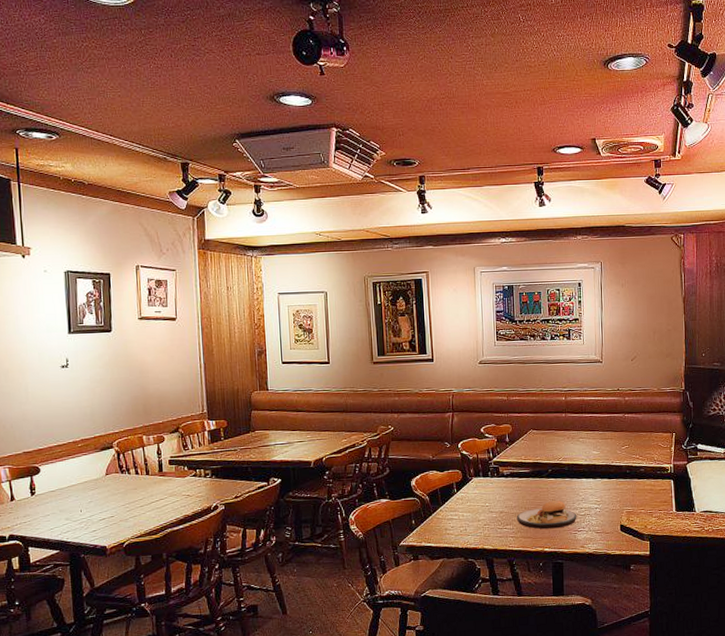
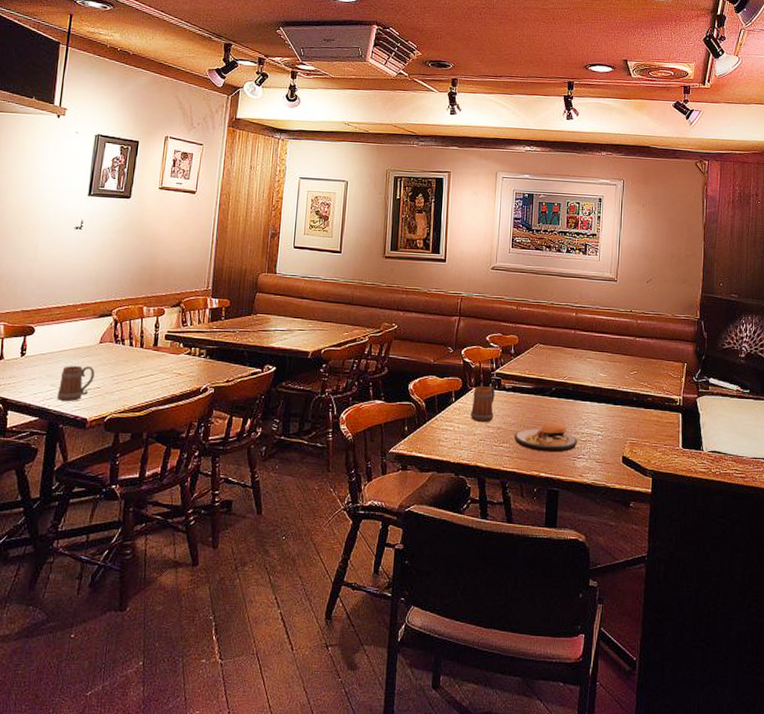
beer mug: none [73,497,106,533] -> present [56,365,95,401]
beer mug: none [472,474,495,509] -> present [470,385,495,423]

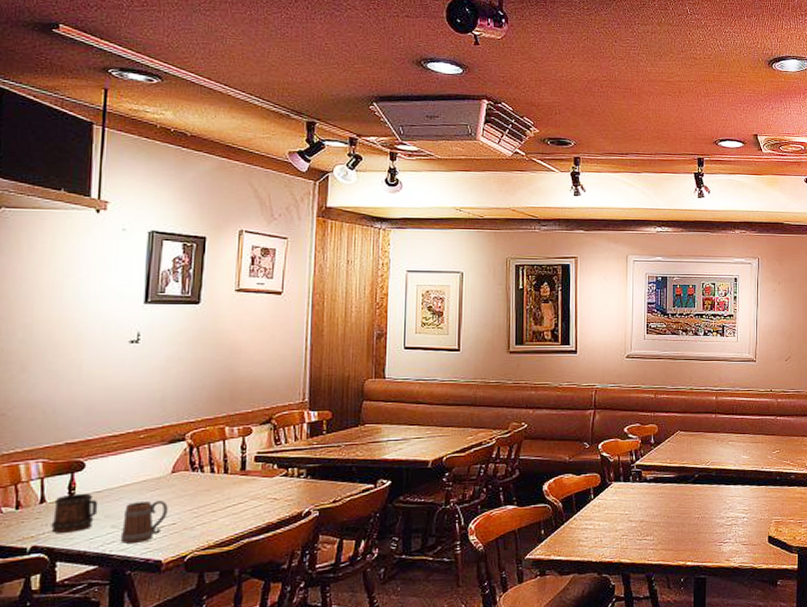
beer mug: none [6,354,43,387] -> present [51,493,99,533]
beer mug: present [470,385,495,423] -> none [611,478,636,518]
plate: present [514,420,578,453] -> none [657,507,723,541]

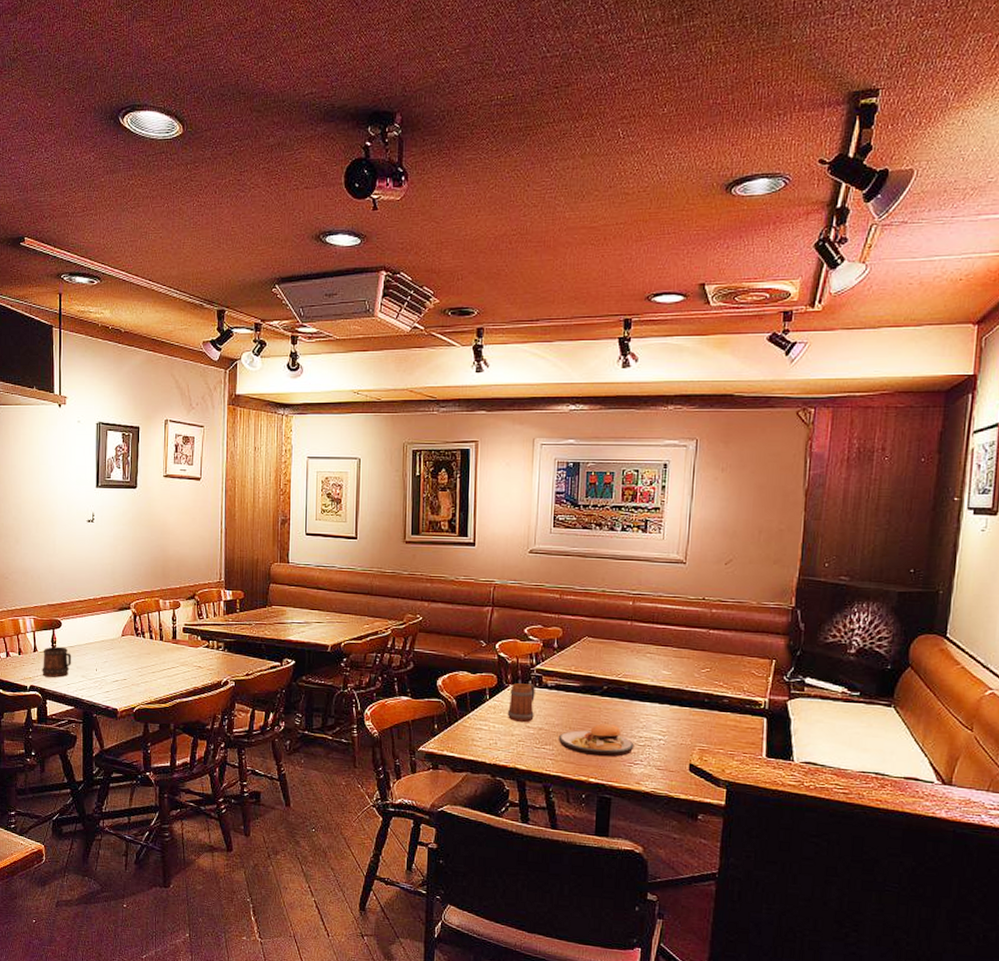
beer mug: present [120,500,168,544] -> none [88,658,120,692]
beer mug: none [611,478,636,518] -> present [507,683,535,723]
plate: none [657,507,723,541] -> present [558,721,635,757]

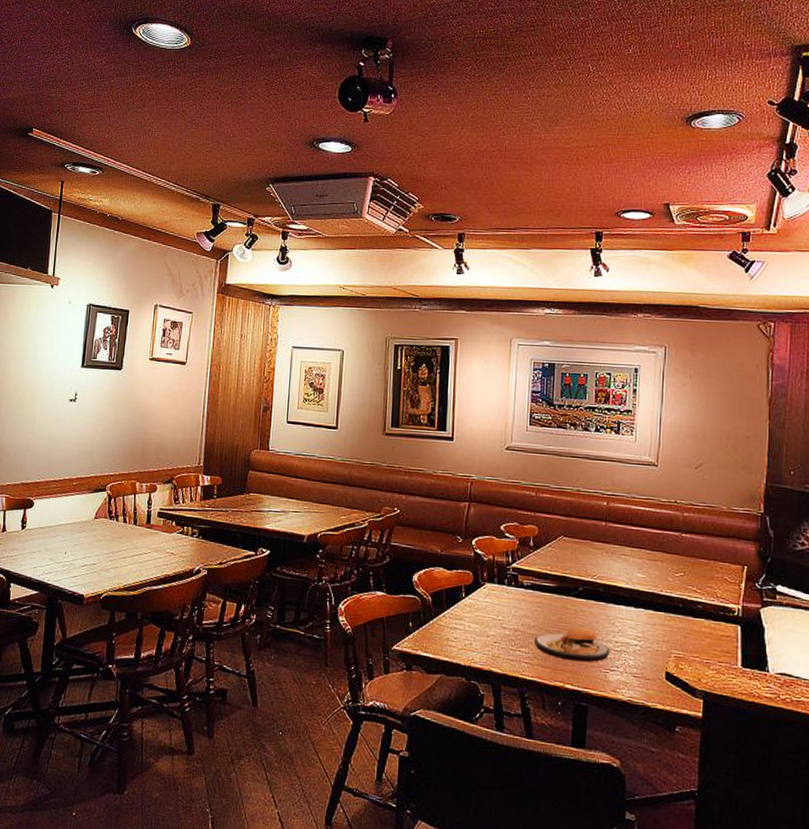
beer mug: present [42,646,72,678] -> none [9,527,42,560]
beer mug: present [507,683,535,723] -> none [482,581,511,623]

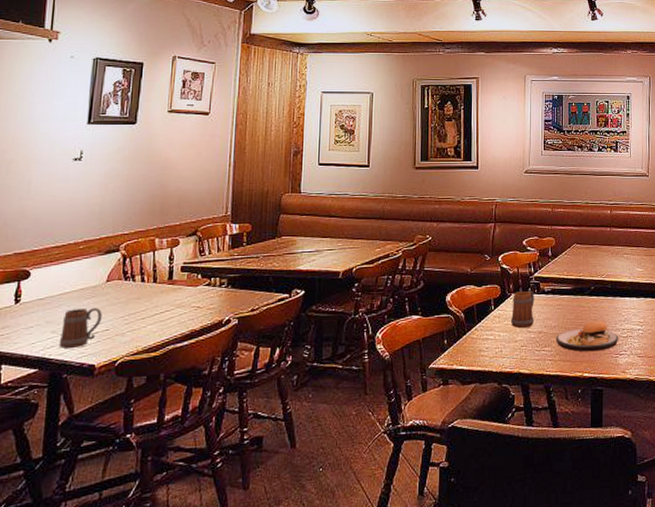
beer mug: none [55,540,91,577] -> present [58,307,102,348]
beer mug: none [482,581,511,623] -> present [510,290,534,329]

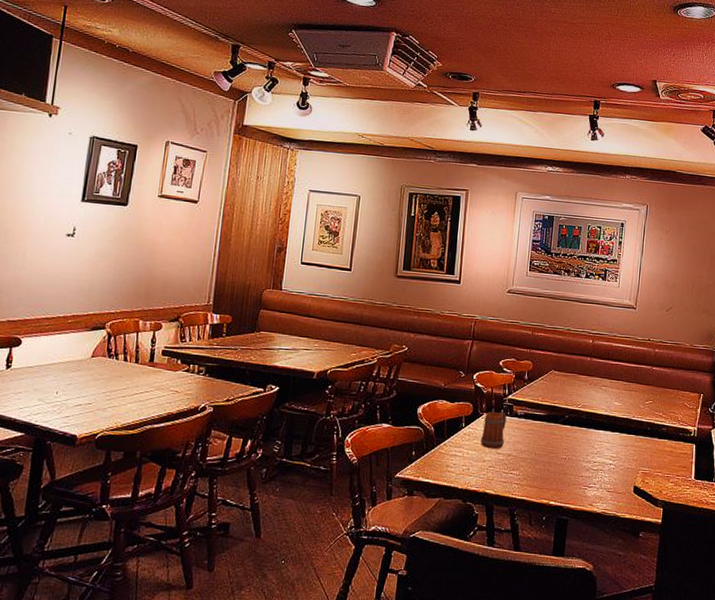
beer mug: present [58,307,102,348] -> none [44,380,86,417]
plate: present [555,319,619,352] -> none [524,448,589,481]

